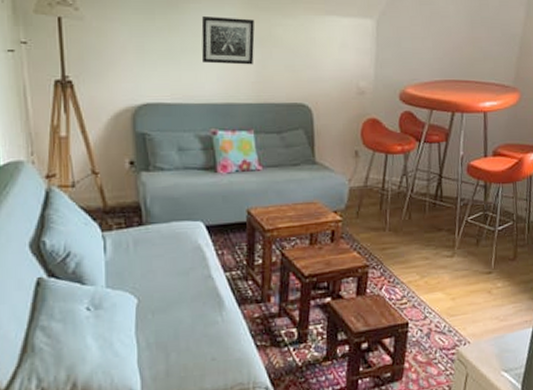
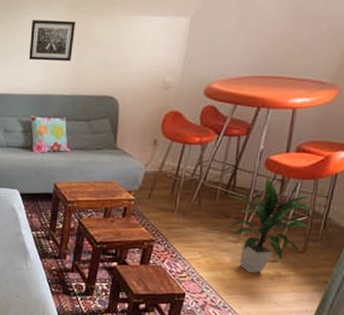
indoor plant: none [438,184,516,289] -> present [228,177,311,273]

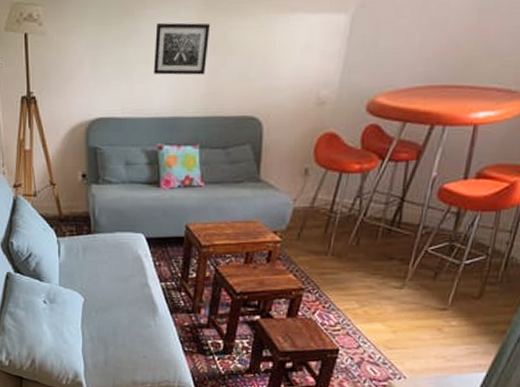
indoor plant: present [228,177,311,273] -> none [391,210,492,324]

